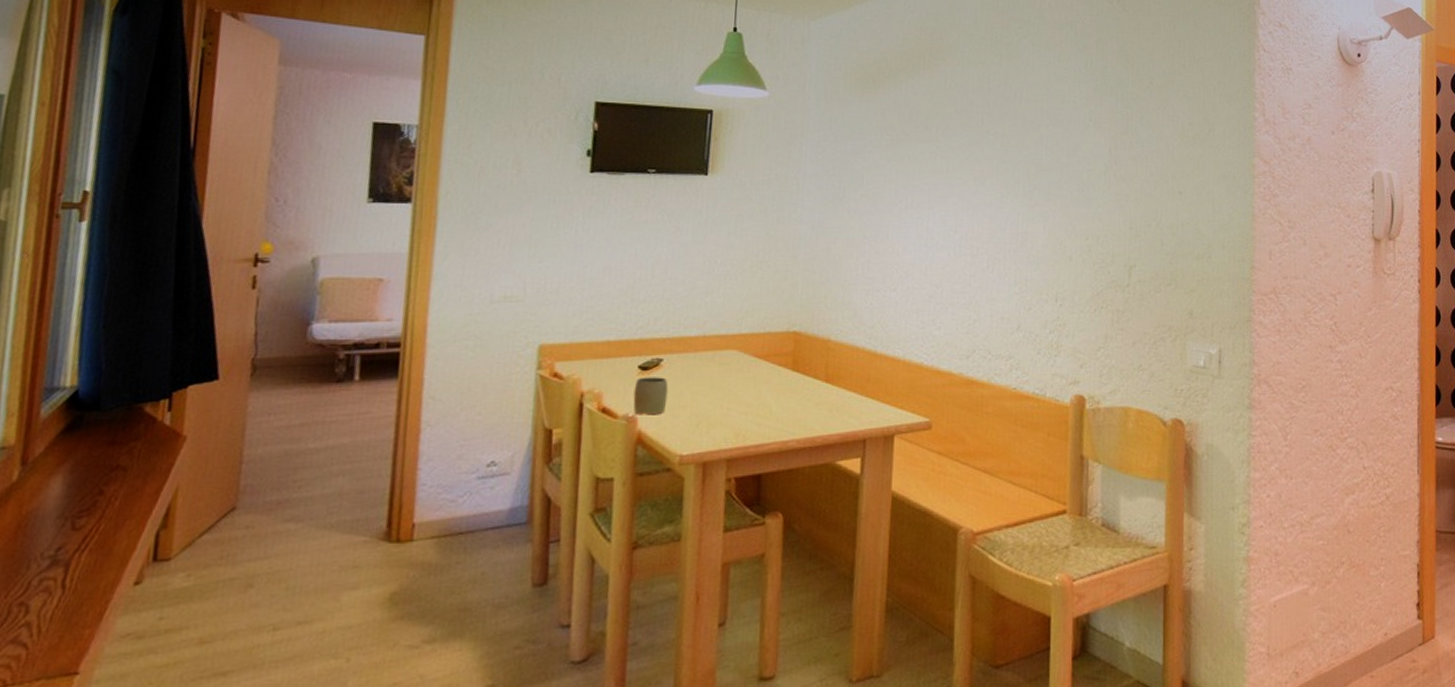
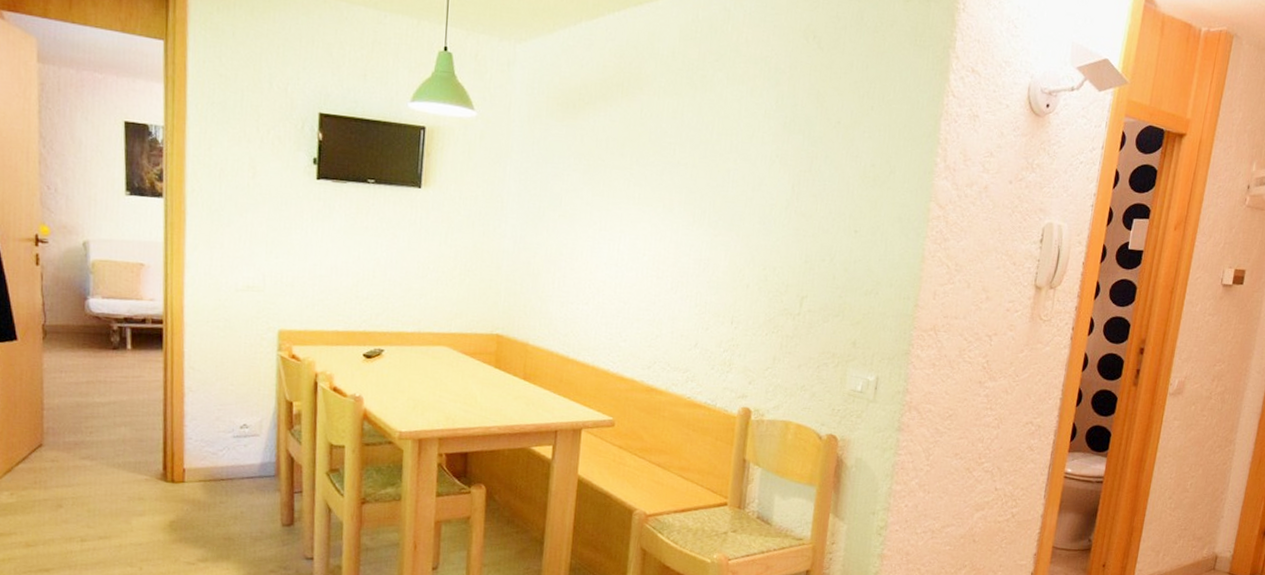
mug: present [633,377,669,415] -> none [359,364,389,397]

